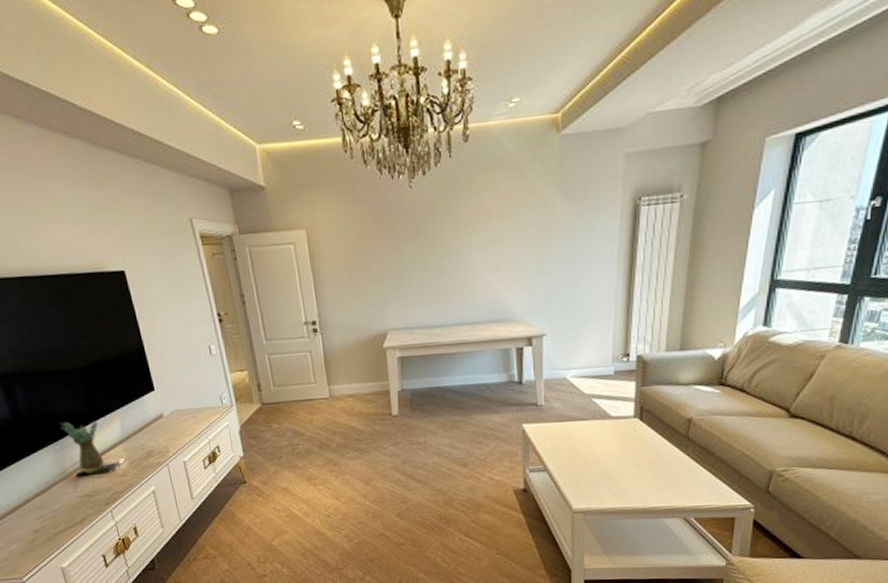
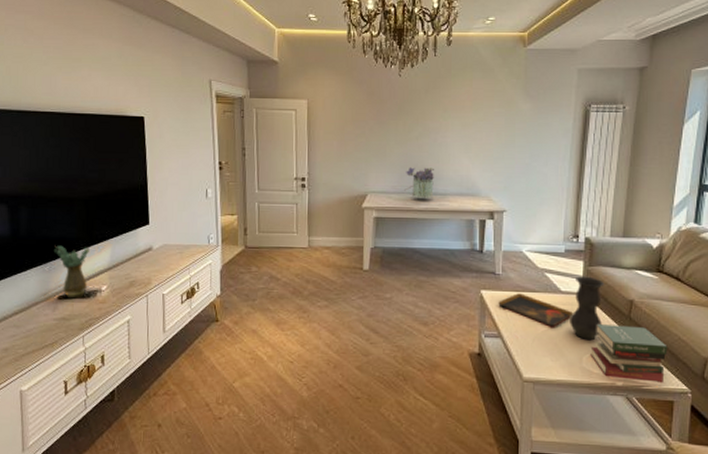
flower bouquet: none [428,294,462,334] -> present [404,167,434,201]
decorative tray: none [542,423,626,455] -> present [498,293,574,327]
vase: none [621,397,660,466] -> present [570,276,605,341]
books: none [644,445,729,501] -> present [590,324,668,382]

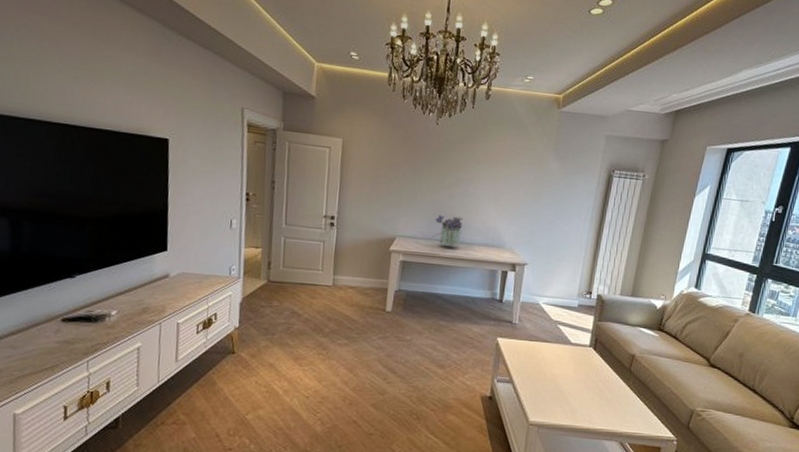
vase: present [53,245,89,299] -> none [59,265,100,322]
decorative tray: present [498,293,574,327] -> none [512,342,581,376]
vase: present [570,276,605,341] -> none [576,330,611,390]
books: present [590,324,668,382] -> none [592,375,661,430]

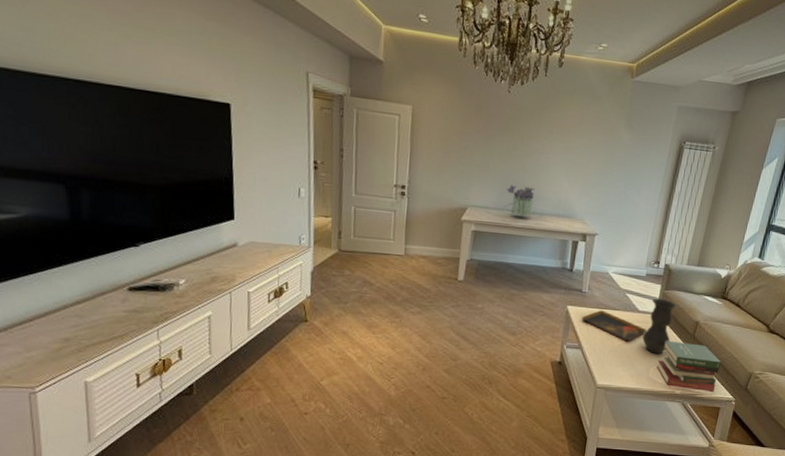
decorative tray: none [512,342,581,376] -> present [582,310,647,342]
vase: none [576,330,611,390] -> present [642,298,677,355]
books: none [592,375,661,430] -> present [657,341,722,392]

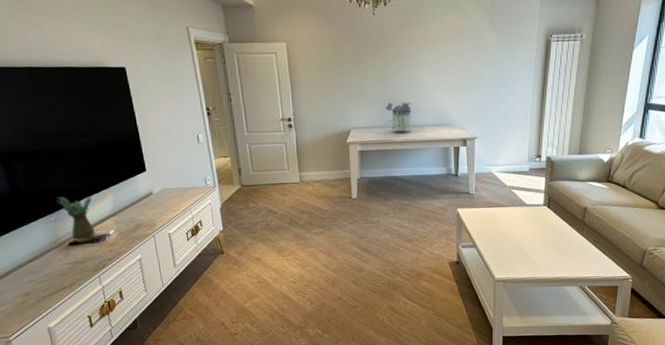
vase: none [122,233,165,291] -> present [55,196,95,244]
decorative tray: present [582,310,647,342] -> none [473,209,537,235]
vase: present [642,298,677,355] -> none [534,190,563,244]
books: present [657,341,722,392] -> none [551,229,614,273]

